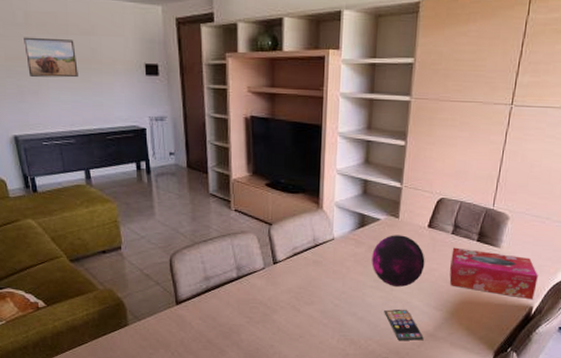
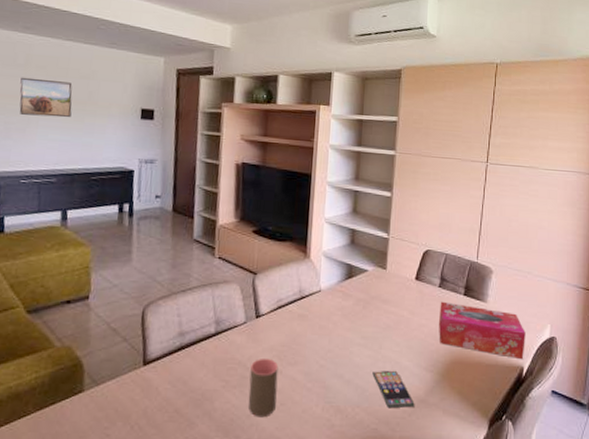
cup: none [270,298,297,347] -> present [248,357,279,418]
decorative orb: present [372,235,425,287] -> none [359,287,414,345]

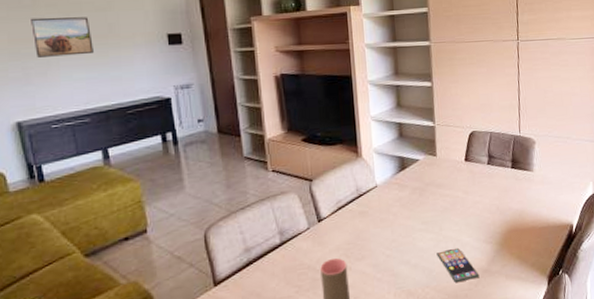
tissue box: present [439,301,526,360] -> none [490,177,572,218]

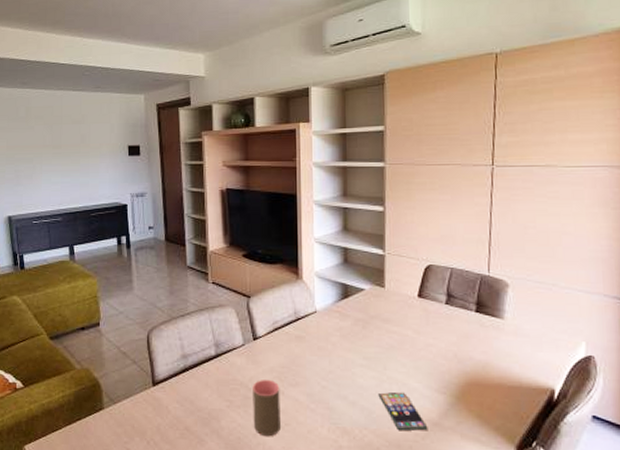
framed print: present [29,17,94,58] -> none [23,128,69,162]

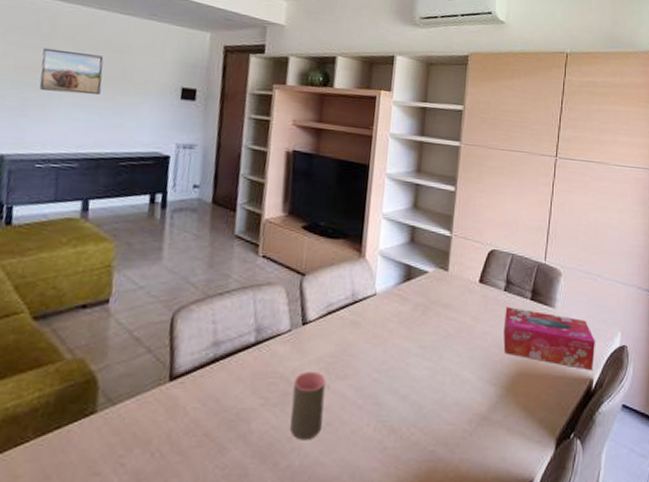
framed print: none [23,128,69,162] -> present [39,47,104,95]
smartphone: present [378,392,428,431] -> none [430,383,477,428]
tissue box: none [448,319,555,382] -> present [503,306,595,371]

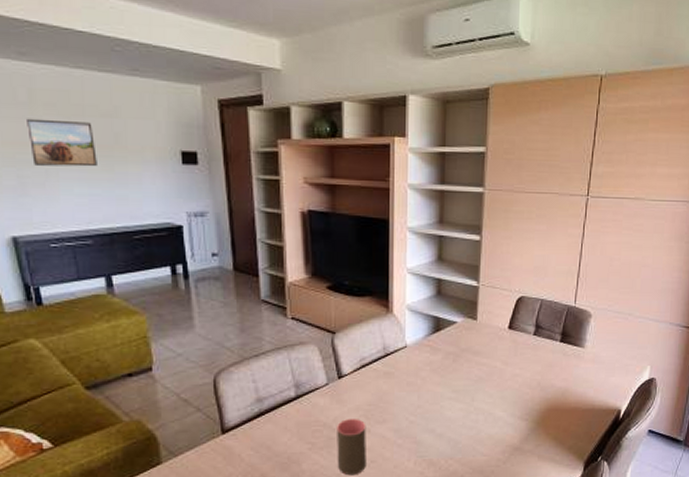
tissue box: present [503,306,595,371] -> none [534,349,624,403]

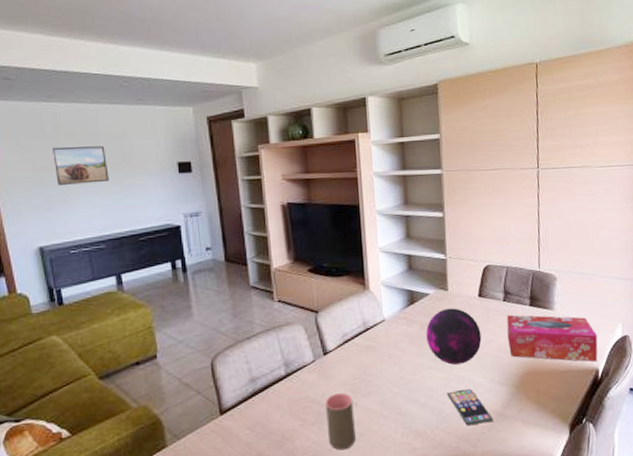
decorative orb: none [449,339,507,396] -> present [426,308,482,365]
smartphone: none [465,421,510,458] -> present [447,388,494,426]
tissue box: none [534,349,624,403] -> present [506,314,598,362]

